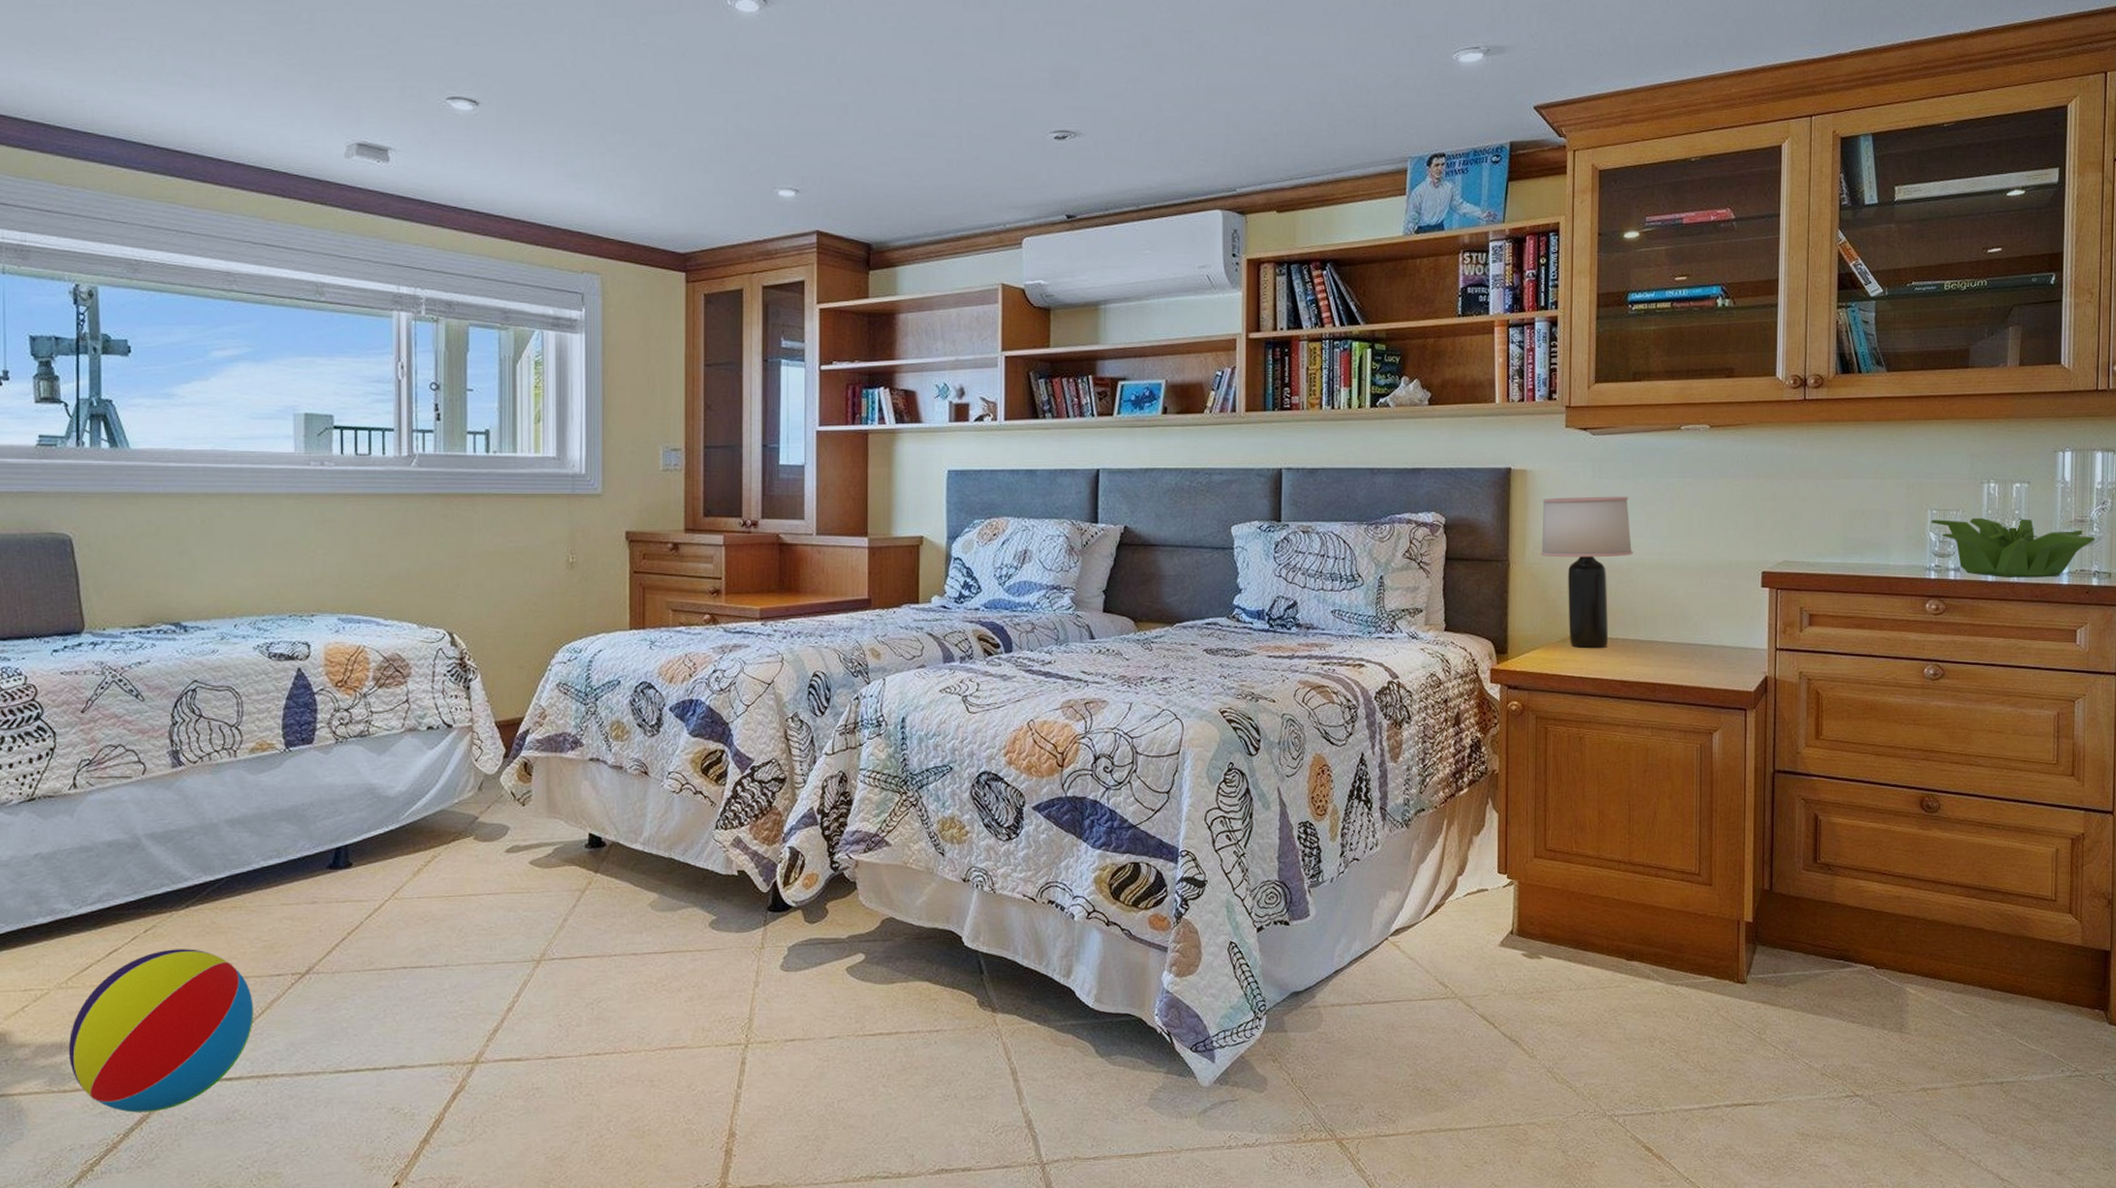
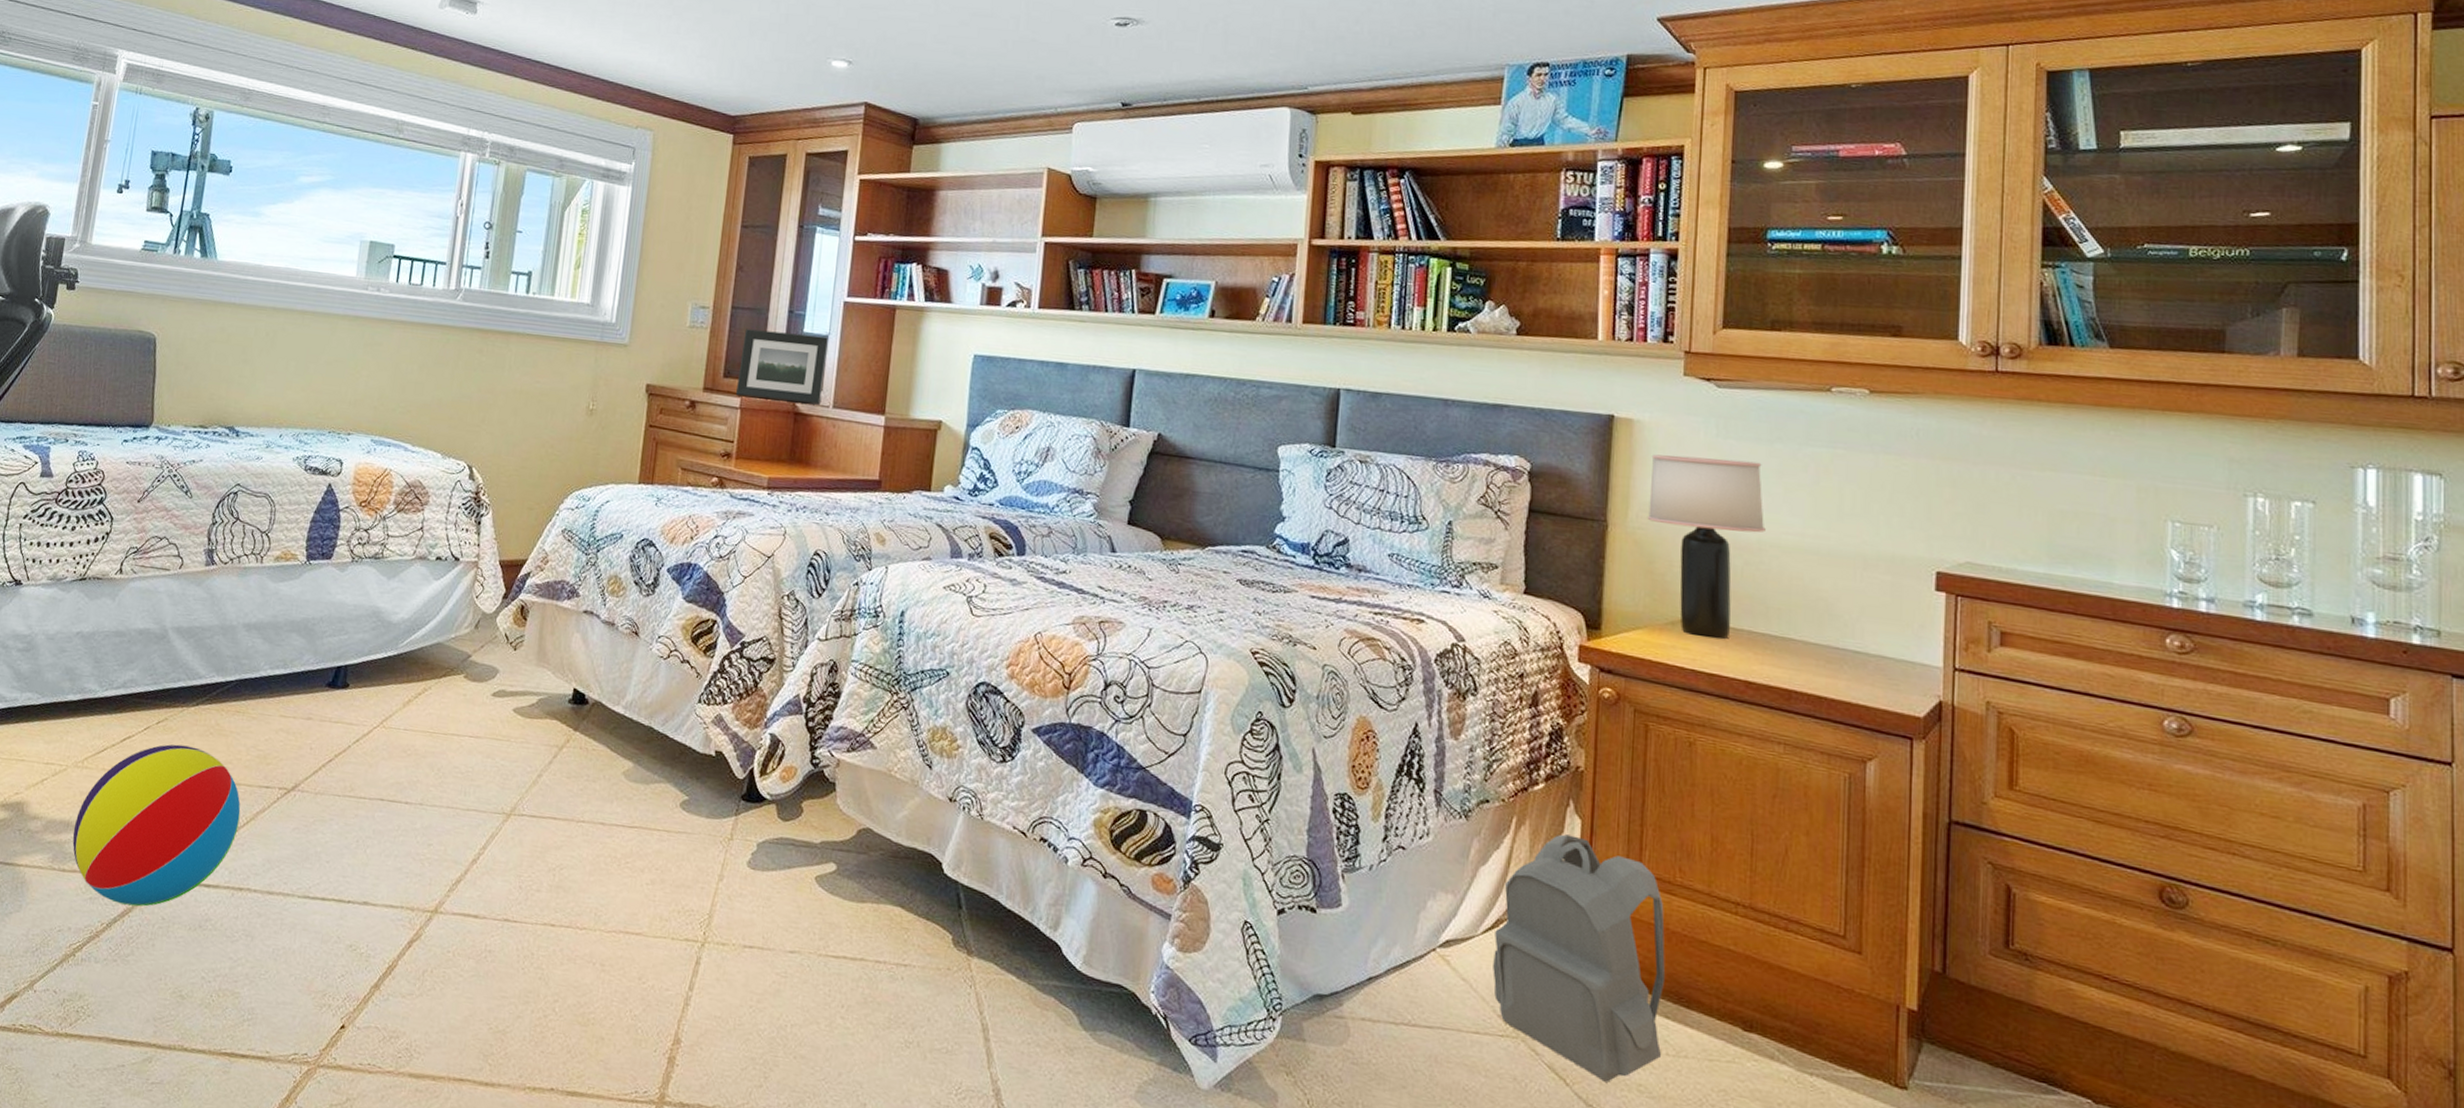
picture frame: none [719,467,805,534] -> present [736,329,828,405]
backpack: none [1434,827,1568,1020] -> present [1493,834,1666,1083]
plant: present [1931,517,2095,579] -> none [2172,534,2416,626]

